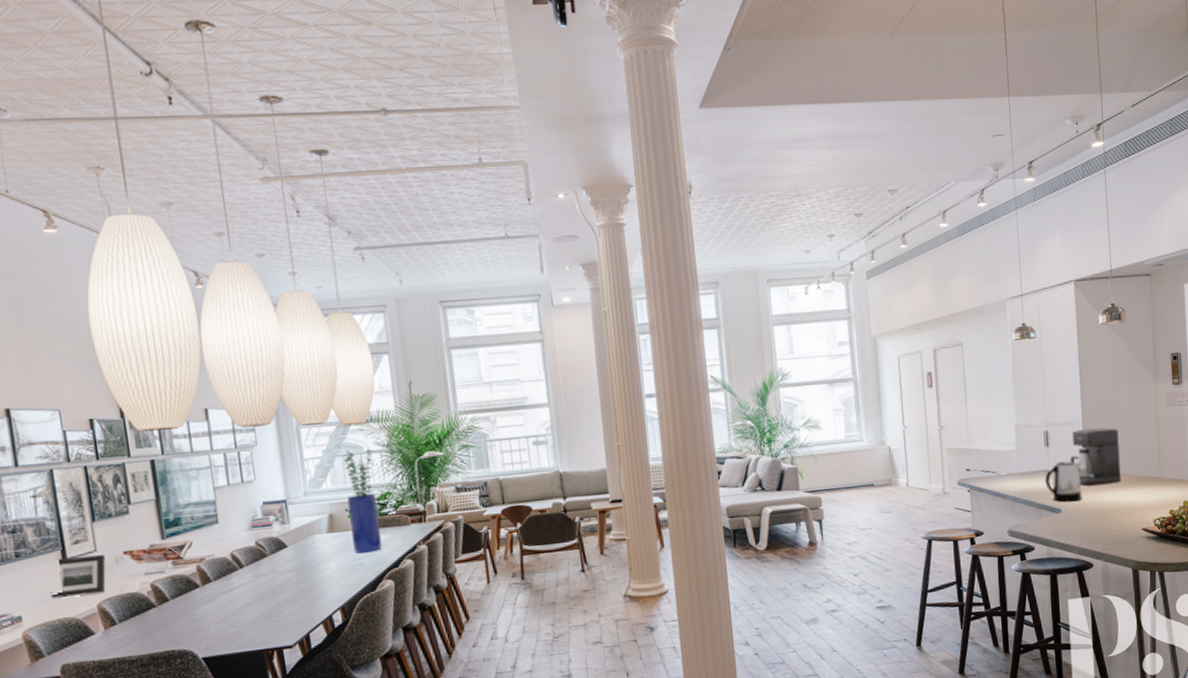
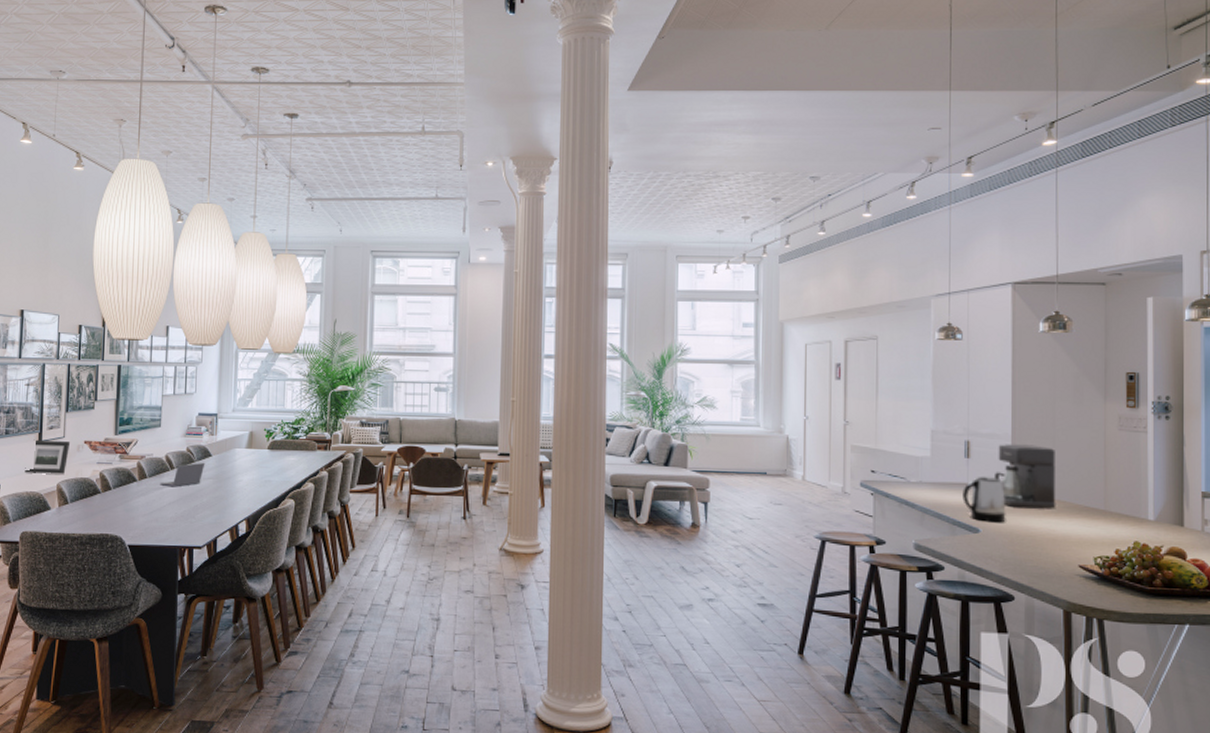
laptop computer: none [229,555,282,588] -> present [160,462,205,487]
vase: present [343,446,382,554] -> none [266,375,295,471]

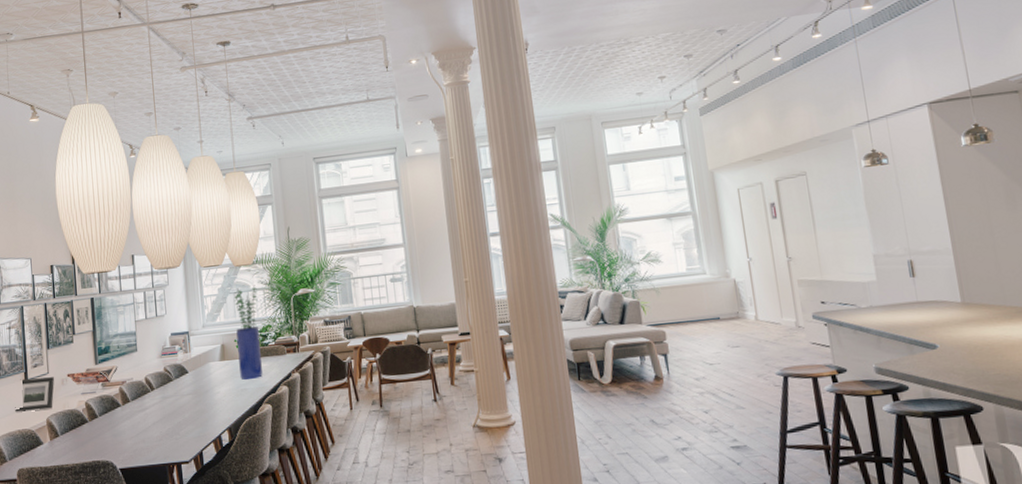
laptop computer: present [160,462,205,487] -> none [143,379,183,408]
vase: none [266,375,295,471] -> present [234,285,263,380]
kettle: present [962,476,1006,523] -> none [913,291,962,338]
coffee maker: present [993,444,1056,509] -> none [941,255,1009,319]

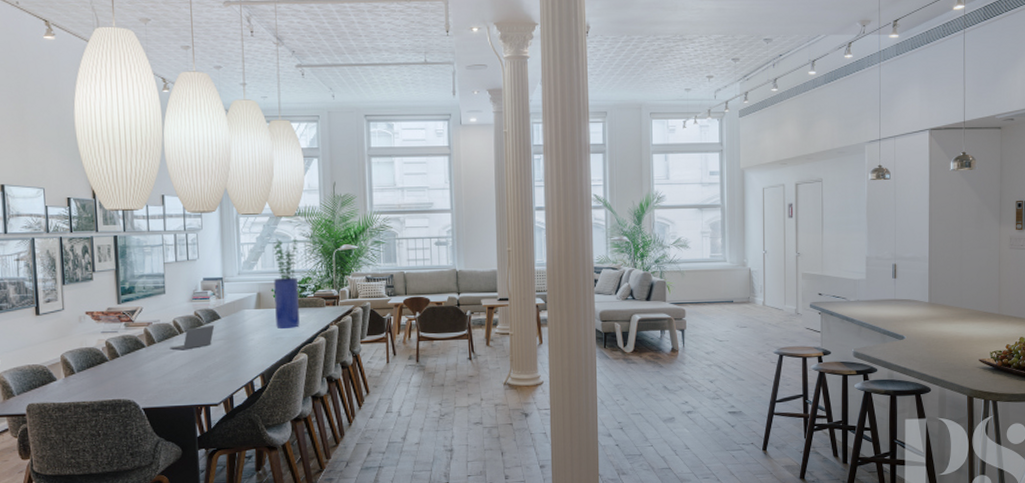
picture frame: present [15,377,55,412] -> none [24,313,71,347]
laptop computer: none [143,379,183,408] -> present [170,324,215,351]

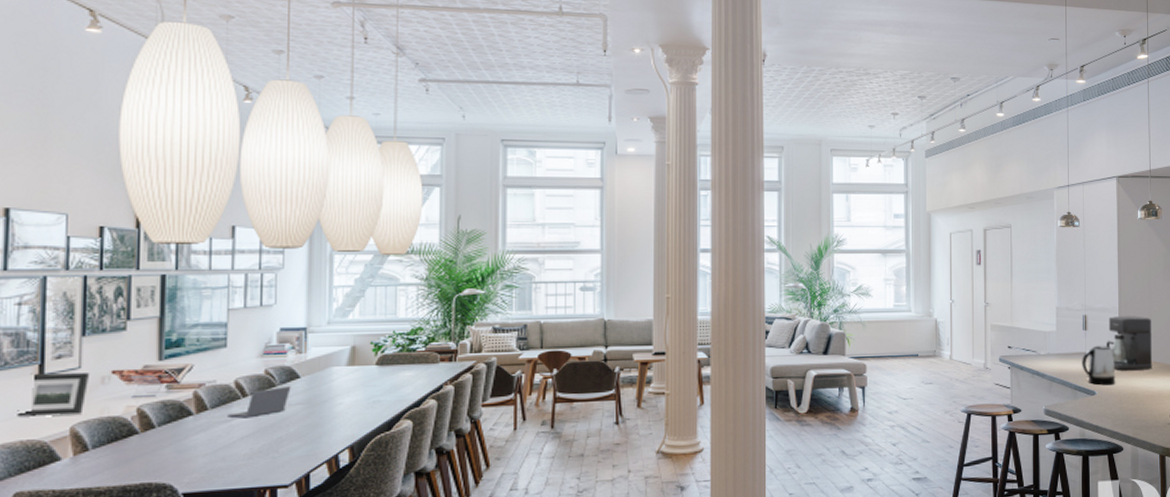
picture frame: none [24,313,71,347] -> present [17,373,91,417]
vase: present [273,237,299,329] -> none [374,279,409,390]
kettle: none [891,292,925,330] -> present [1082,345,1116,385]
coffee maker: none [915,264,963,316] -> present [1105,316,1153,370]

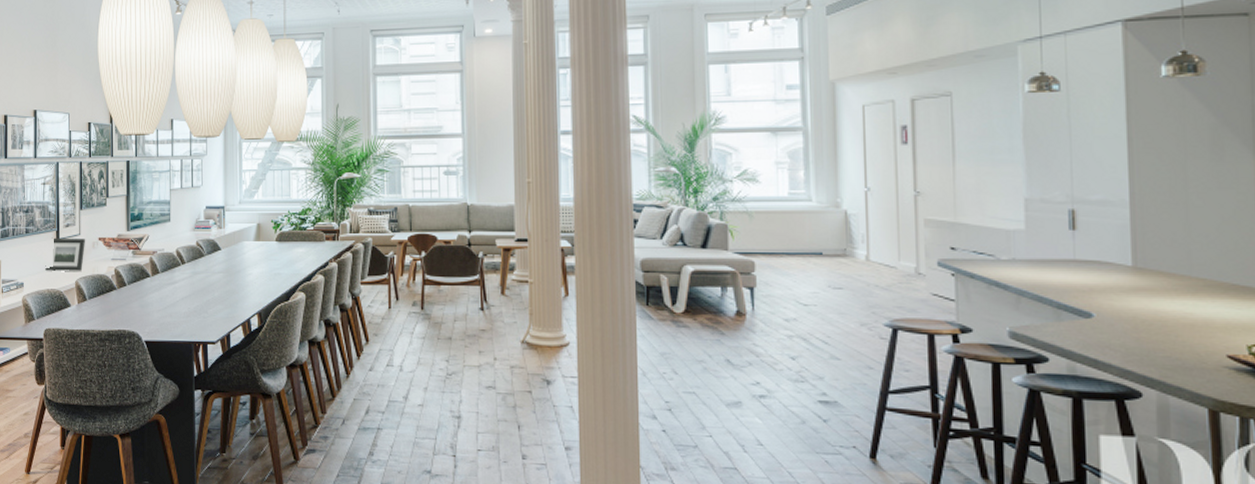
laptop computer: present [227,385,292,419] -> none [172,256,215,282]
kettle: present [1082,345,1116,385] -> none [1068,250,1127,306]
coffee maker: present [1105,316,1153,370] -> none [1108,212,1193,288]

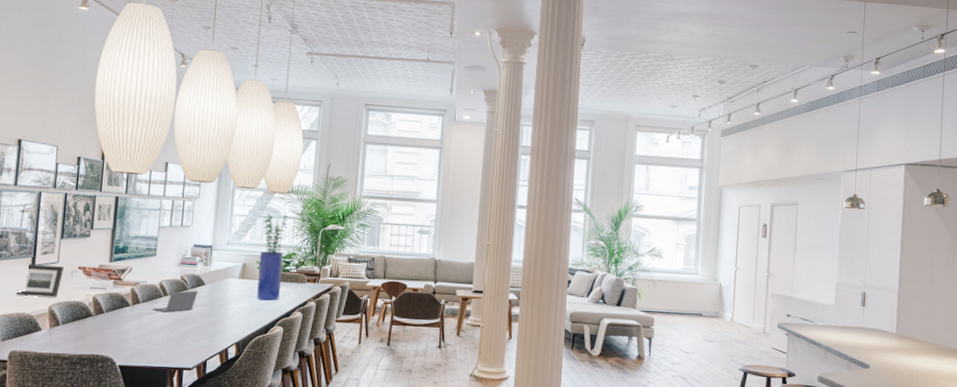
laptop computer: none [172,256,215,282] -> present [153,290,199,313]
vase: none [274,163,299,264] -> present [257,213,288,301]

